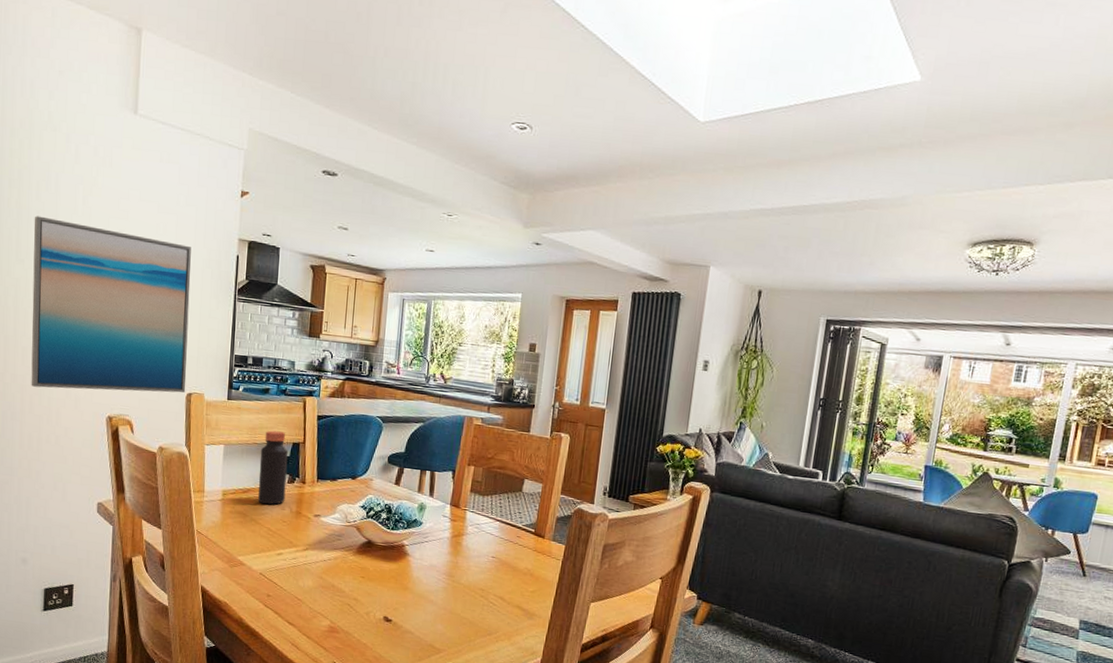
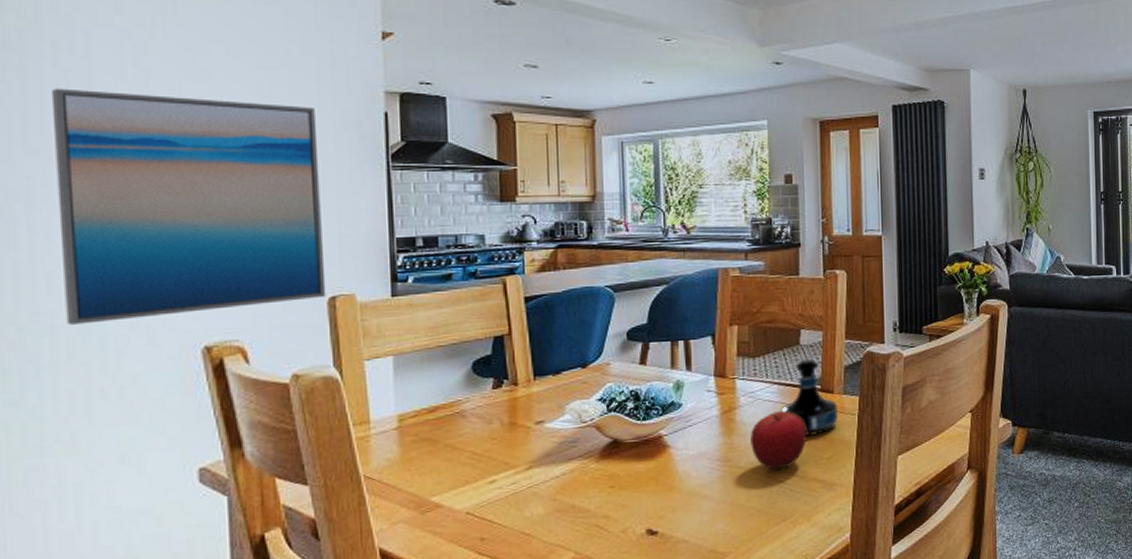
bottle: present [258,430,289,505] -> none [448,325,492,422]
fruit: none [471,544,518,592] -> present [750,411,807,470]
tequila bottle: none [499,504,547,571] -> present [781,358,839,436]

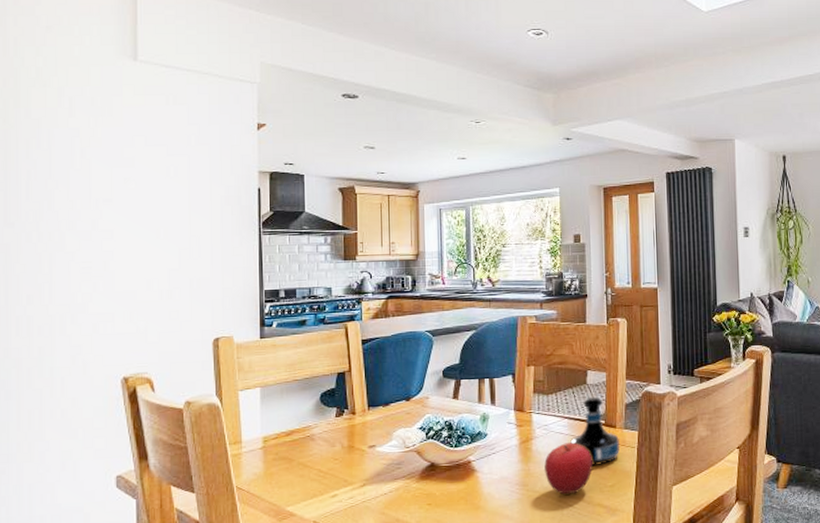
wall art: present [51,88,326,325] -> none [24,175,212,359]

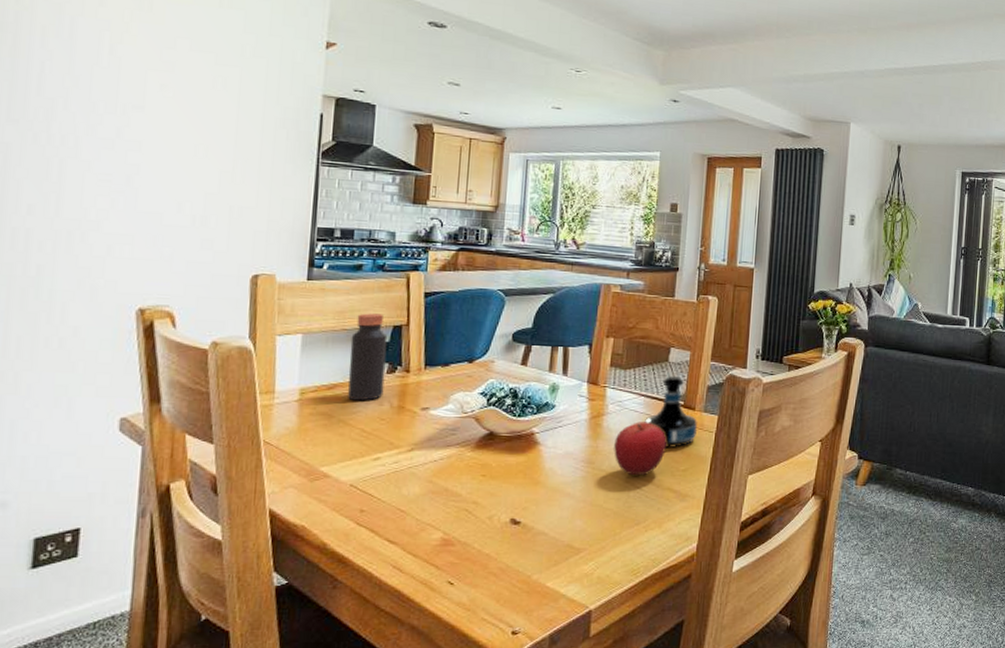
bottle: none [302,363,335,444] -> present [348,313,388,401]

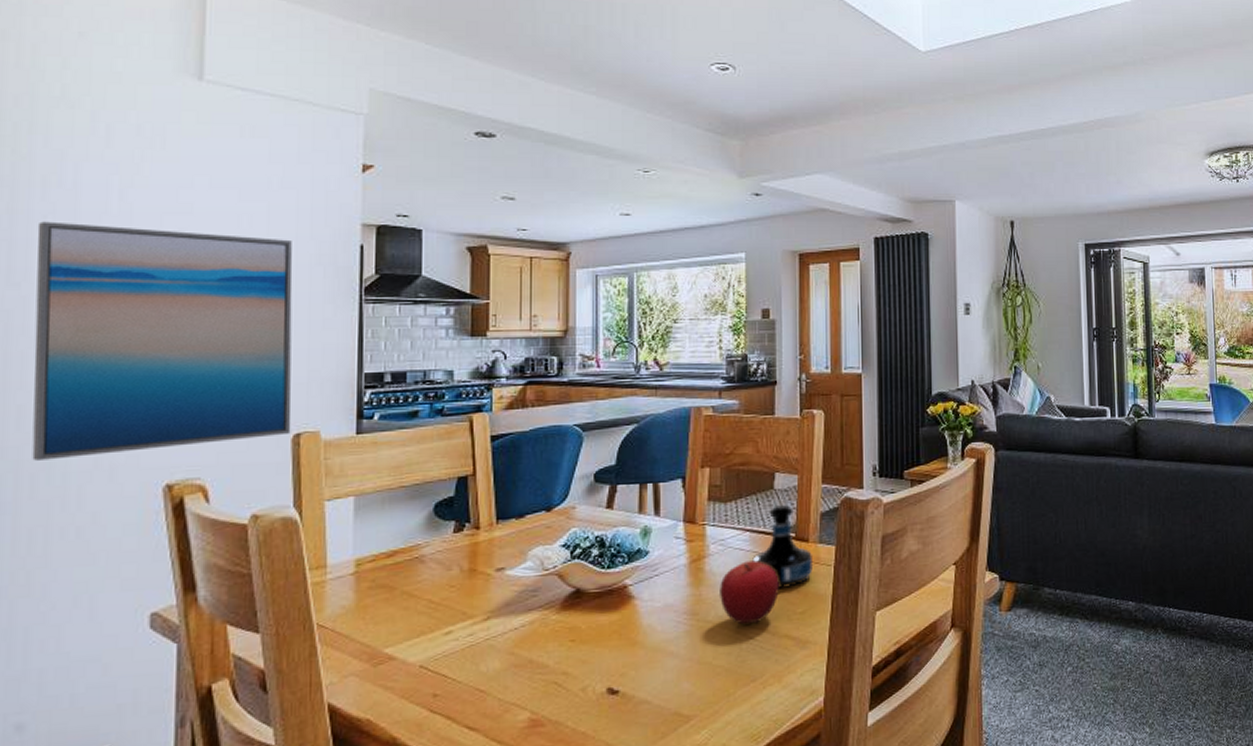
wall art: none [23,66,260,278] -> present [32,221,293,461]
bottle: present [348,313,388,401] -> none [410,465,452,568]

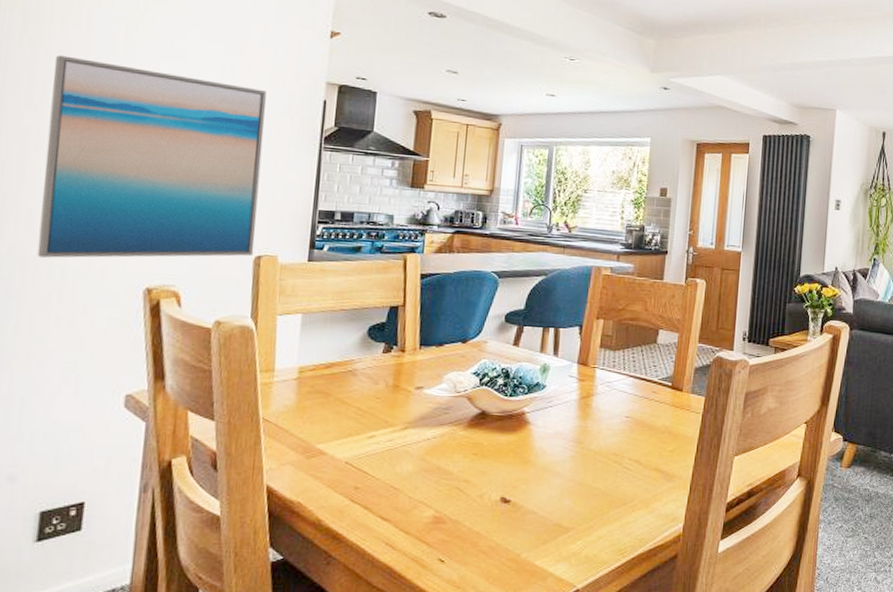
fruit: present [720,560,779,625] -> none [602,402,654,456]
tequila bottle: present [752,504,814,588] -> none [633,356,685,428]

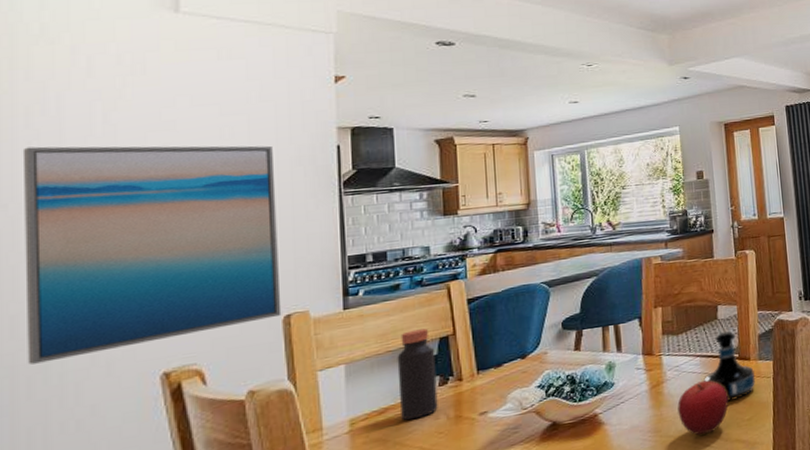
bottle: none [345,294,384,380] -> present [397,328,438,421]
fruit: none [602,402,654,456] -> present [677,380,729,436]
tequila bottle: none [633,356,685,428] -> present [704,330,756,401]

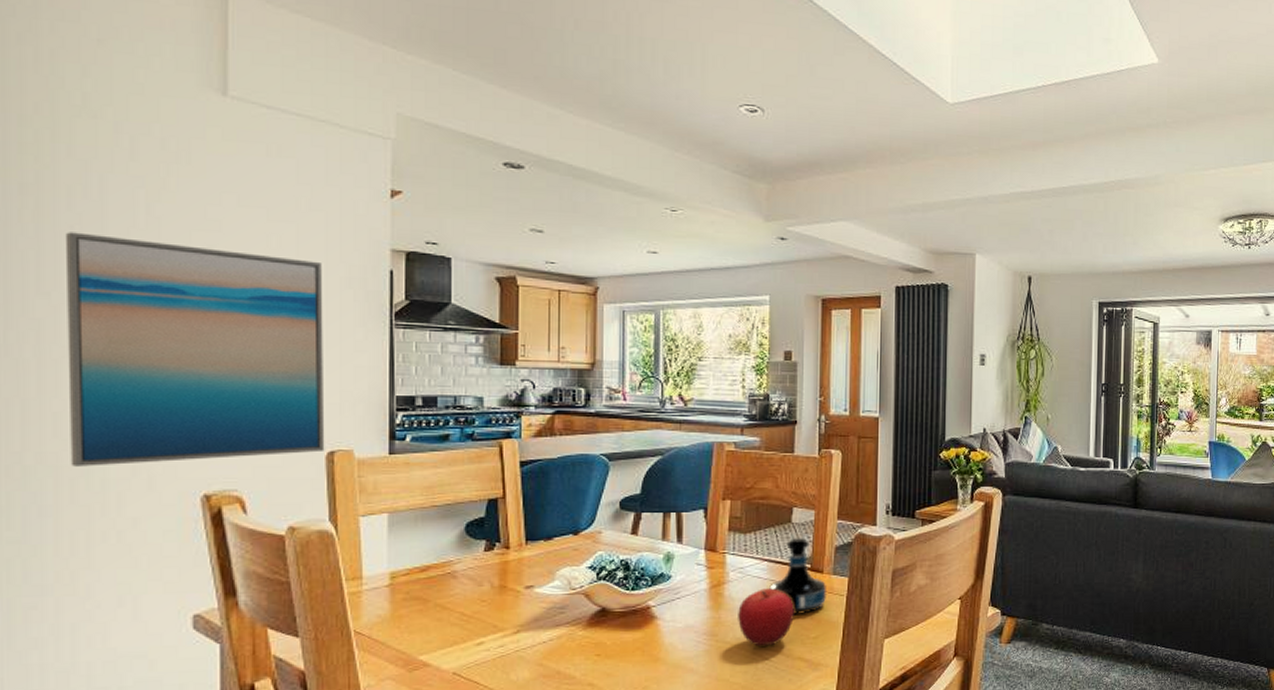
bottle: present [397,328,438,421] -> none [442,487,483,583]

